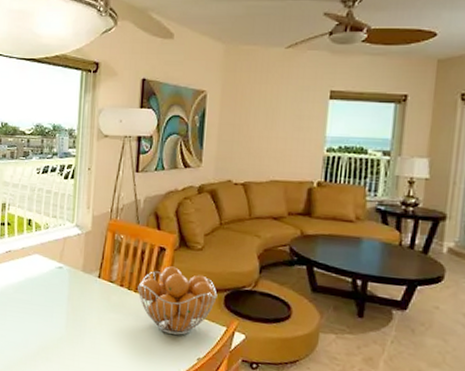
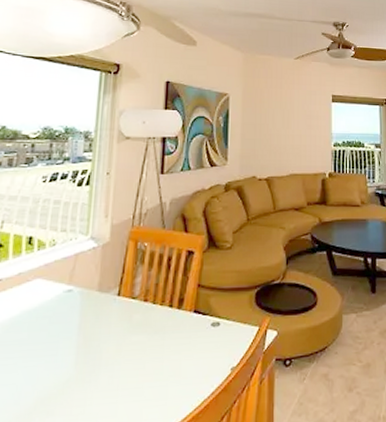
fruit basket: present [138,266,217,335] -> none [164,270,248,347]

